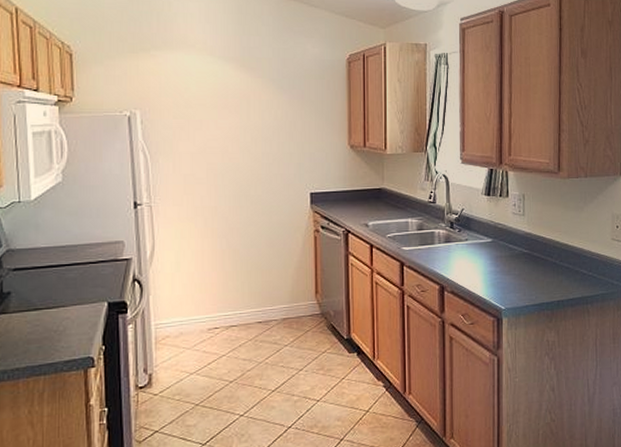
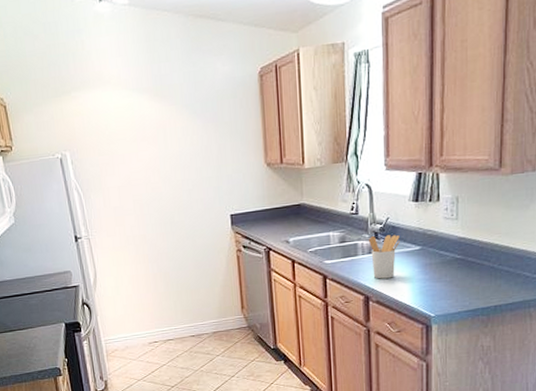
utensil holder: none [445,225,473,269] -> present [369,234,400,279]

